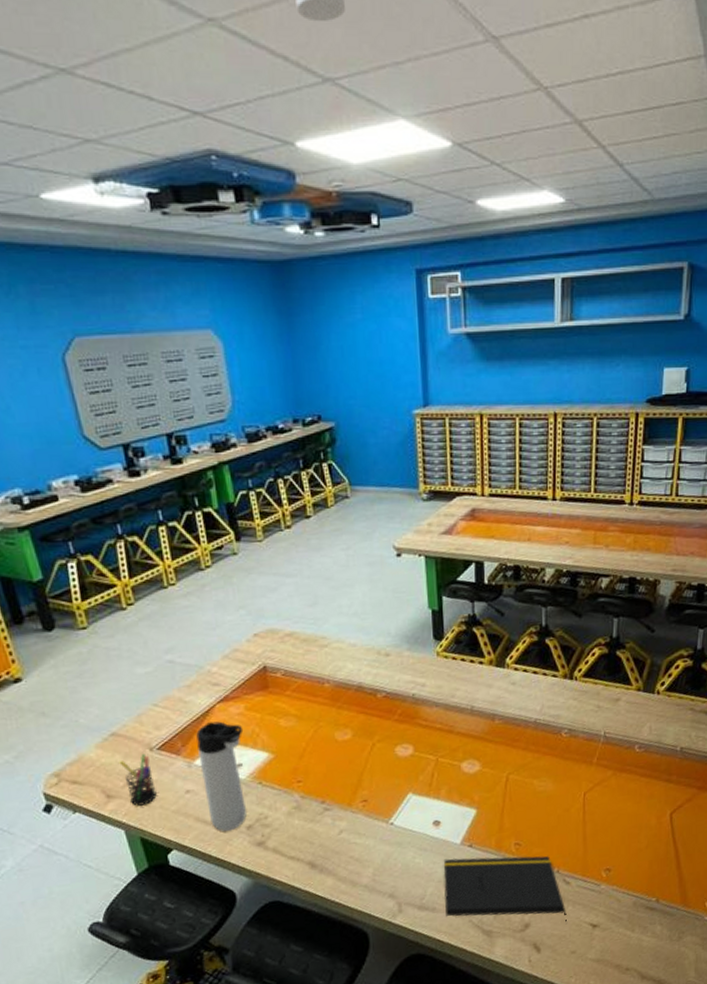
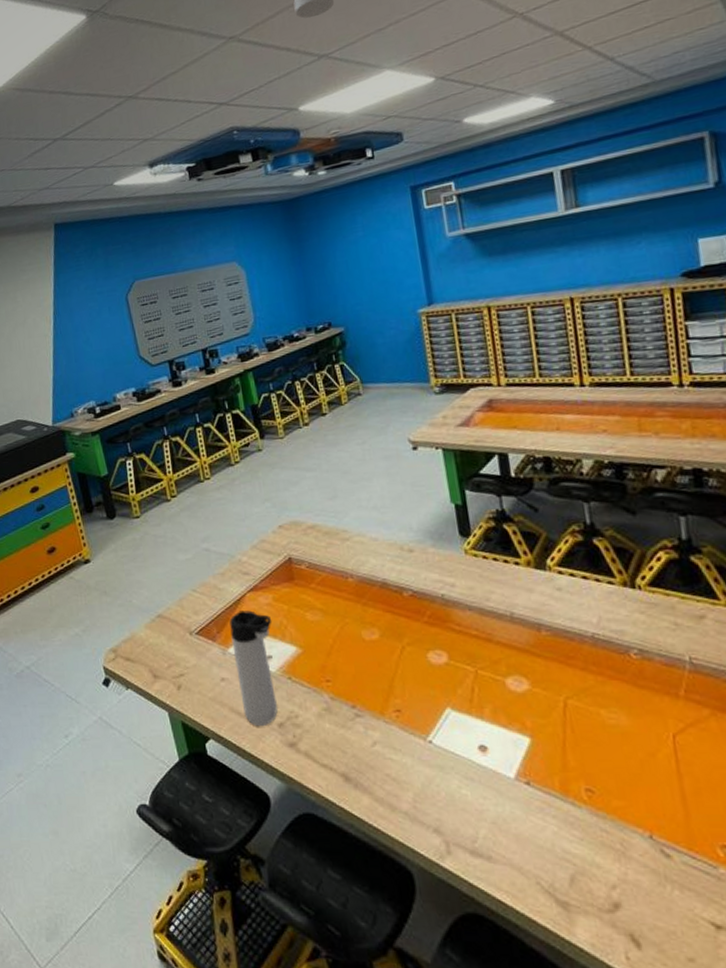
pen holder: present [119,754,157,806] -> none [164,637,196,689]
notepad: present [443,856,567,922] -> none [496,795,675,912]

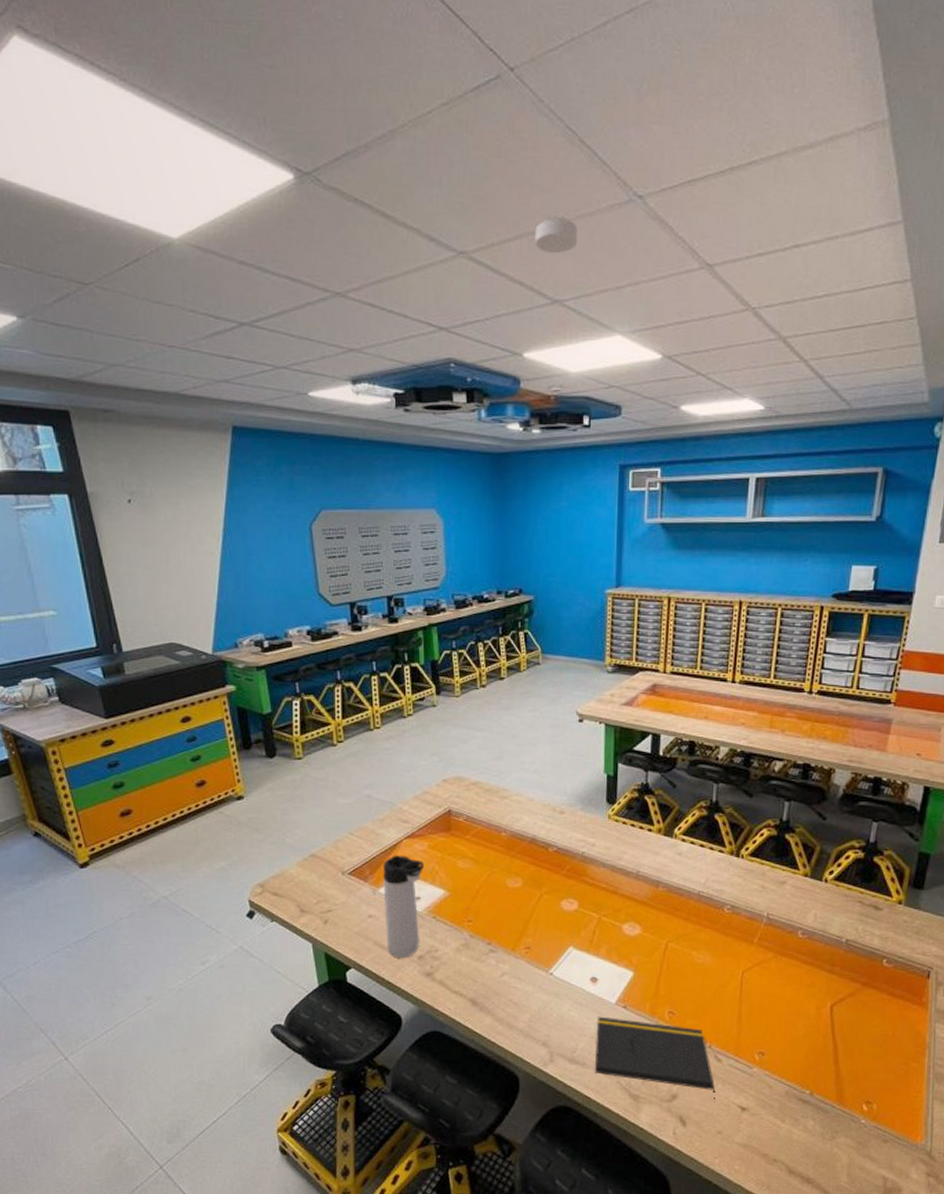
notepad: none [496,795,675,912] -> present [595,1016,716,1100]

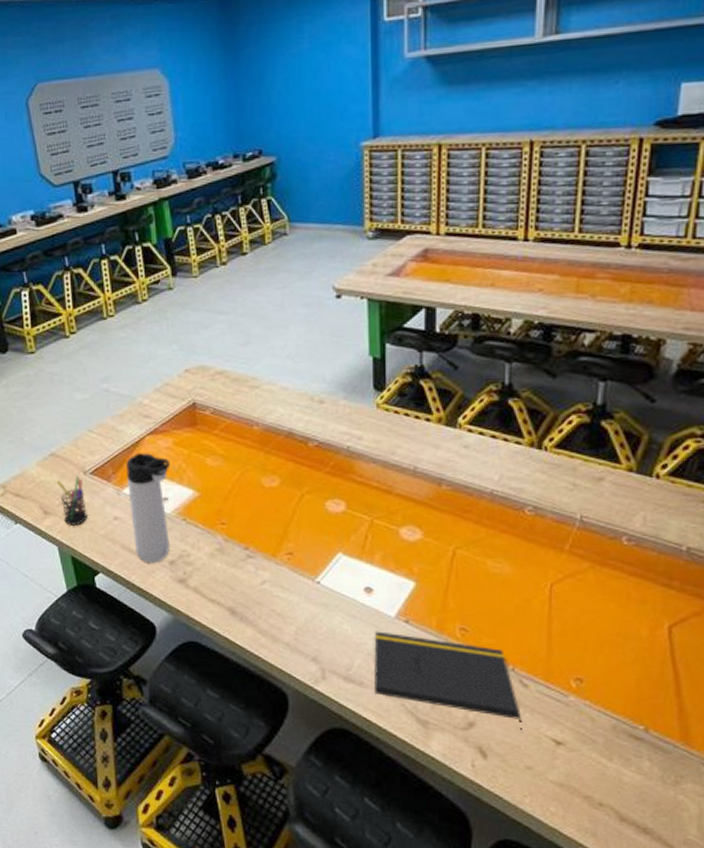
pen holder: none [315,877,343,923] -> present [56,477,88,526]

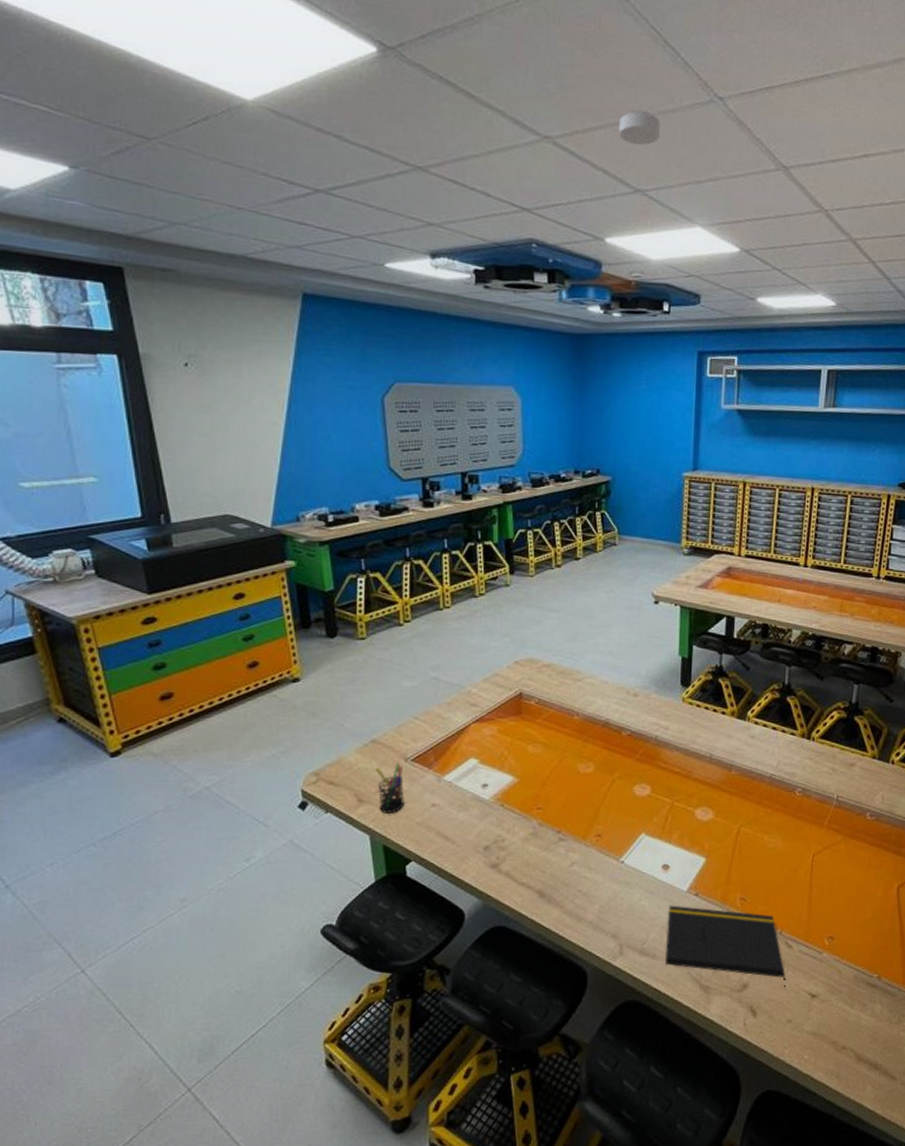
thermos bottle: present [126,453,171,562] -> none [448,740,493,849]

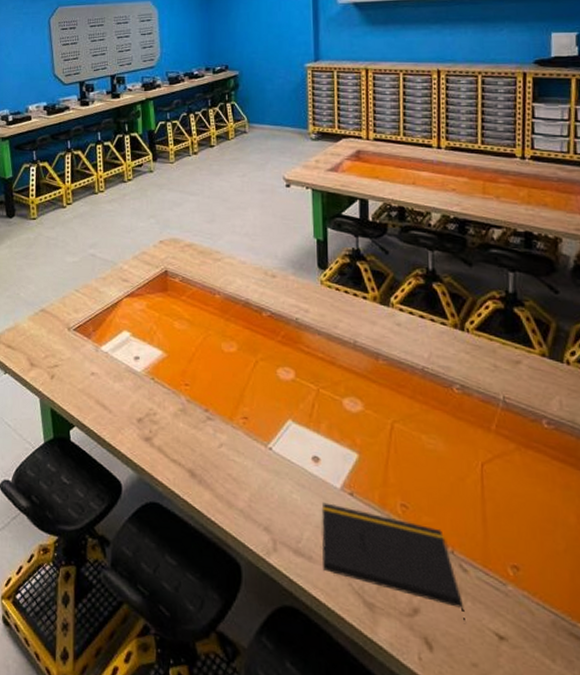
pen holder: present [375,764,405,813] -> none [44,332,68,379]

